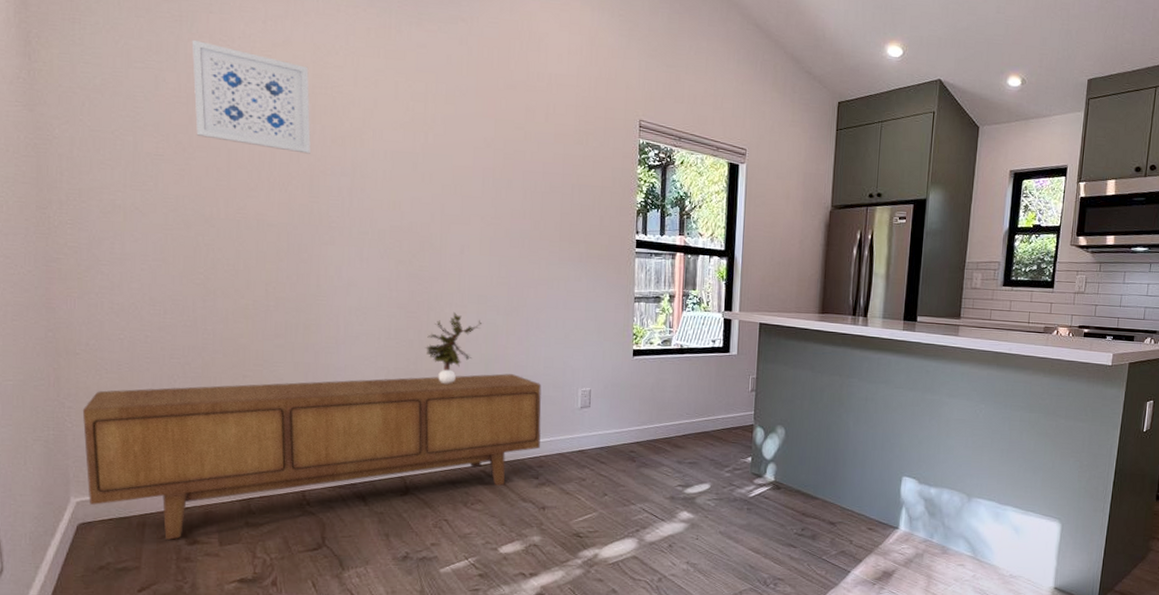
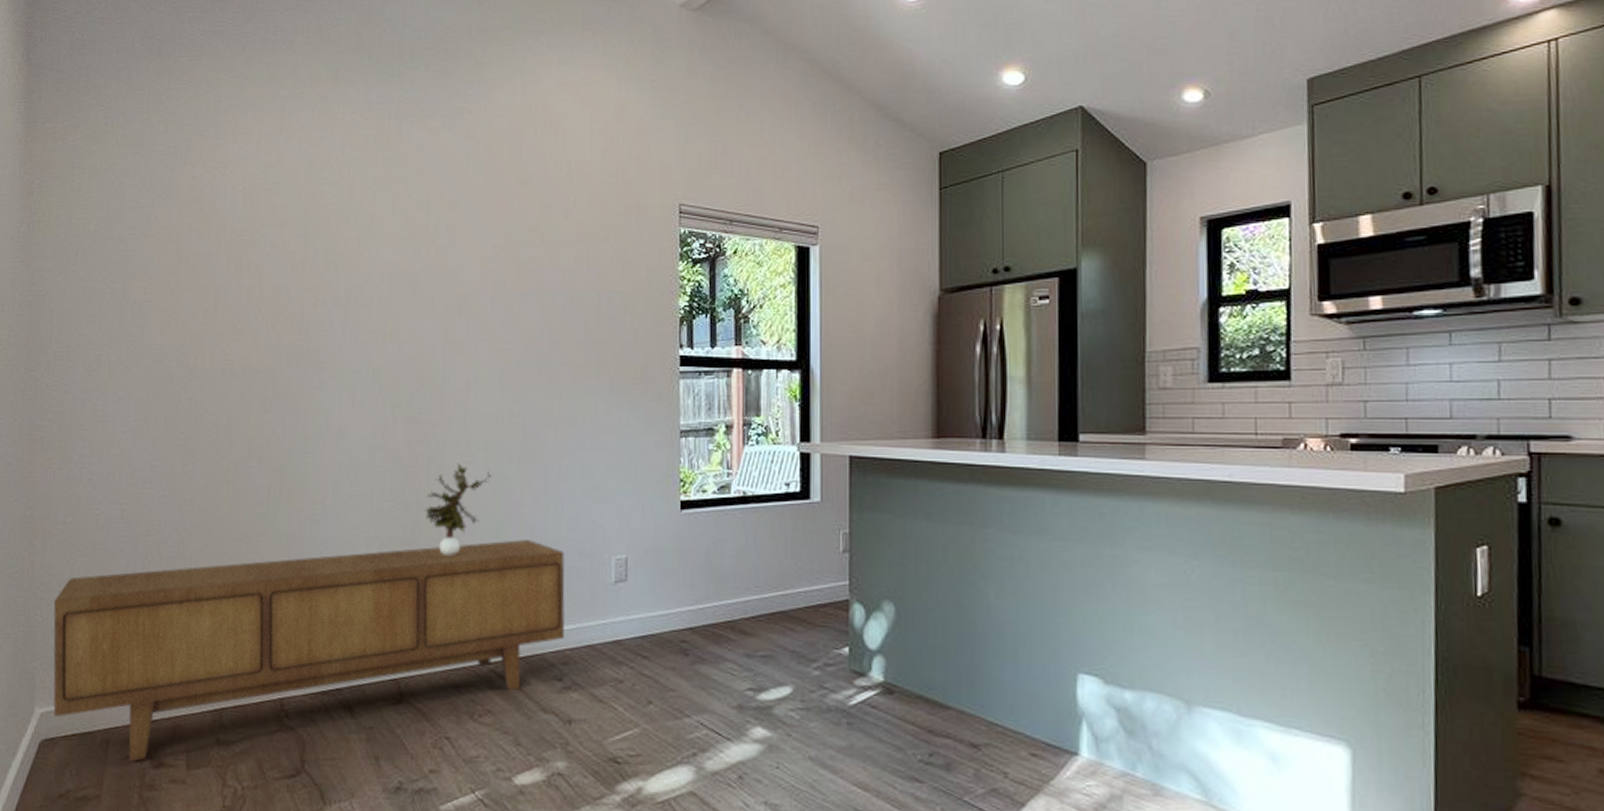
wall art: present [191,39,311,154] -> none [184,170,302,285]

